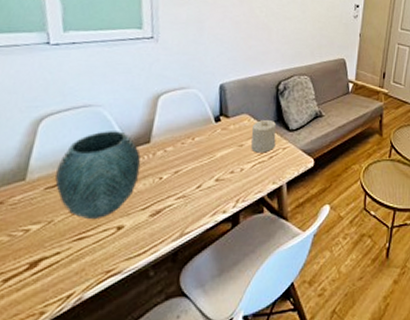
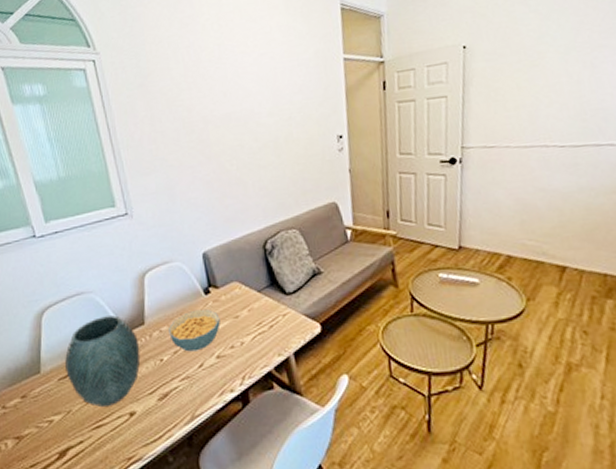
cereal bowl: none [173,134,225,173] -> present [169,309,221,352]
candle: present [251,120,276,153] -> none [244,285,274,324]

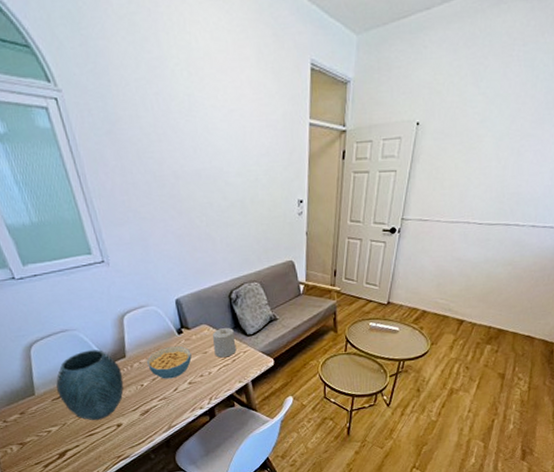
candle: none [244,285,274,324] -> present [212,328,237,358]

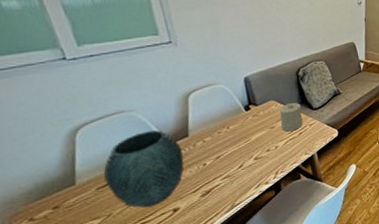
cereal bowl: present [147,346,192,379] -> none [212,122,259,157]

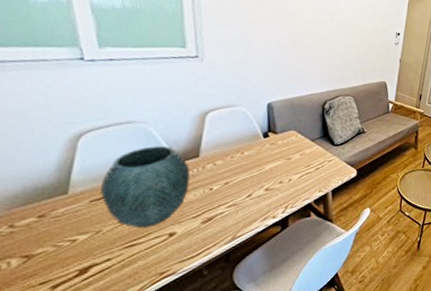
candle: present [279,103,303,132] -> none [298,136,322,165]

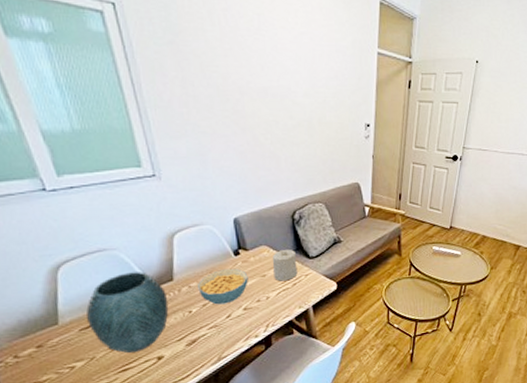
cereal bowl: none [223,149,274,184] -> present [198,268,248,305]
candle: none [298,136,322,165] -> present [272,250,298,282]

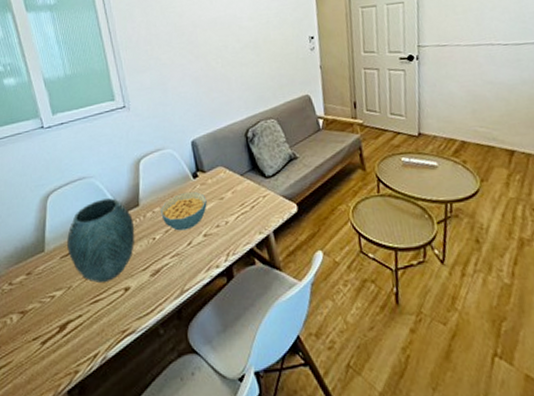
candle: present [272,250,298,282] -> none [228,169,255,204]

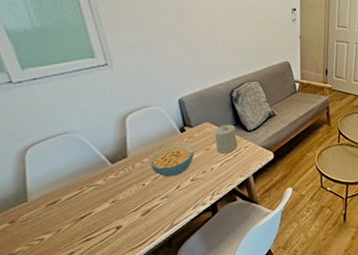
vase: present [66,198,135,284] -> none [51,151,125,225]
candle: none [228,169,255,204] -> present [214,124,238,154]

